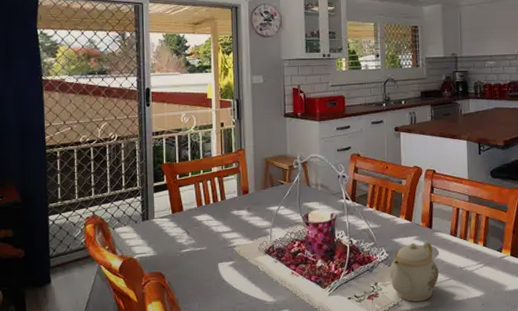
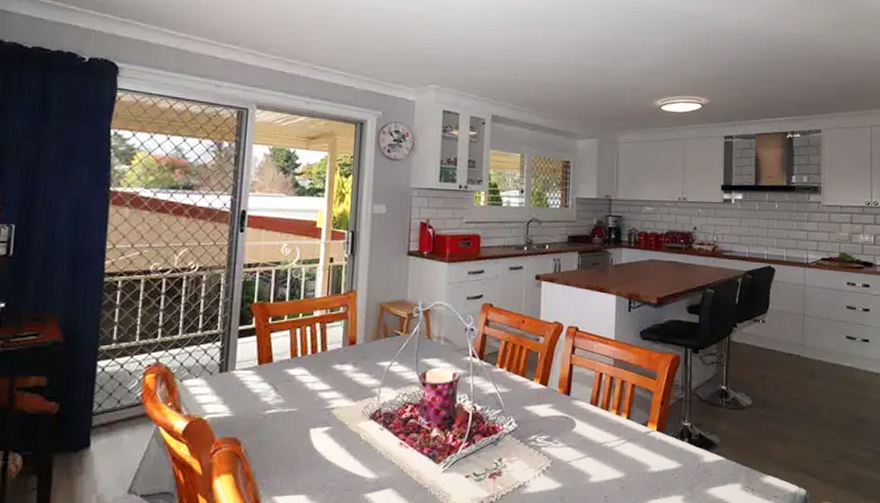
teapot: present [389,241,439,302] -> none [517,410,574,483]

